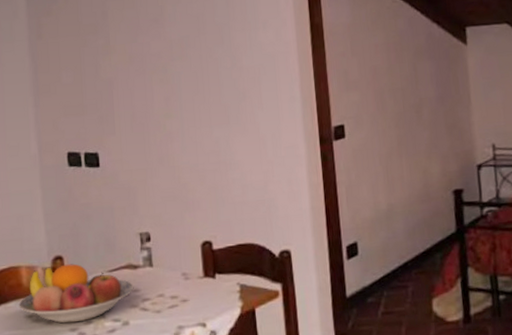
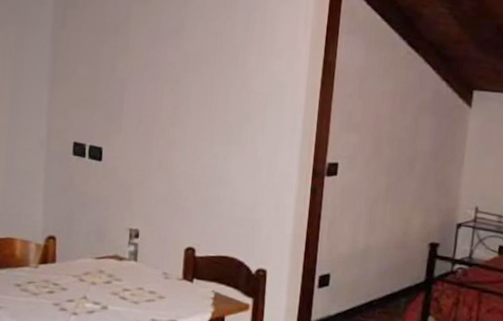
fruit bowl: present [18,264,134,324] -> none [9,244,117,299]

